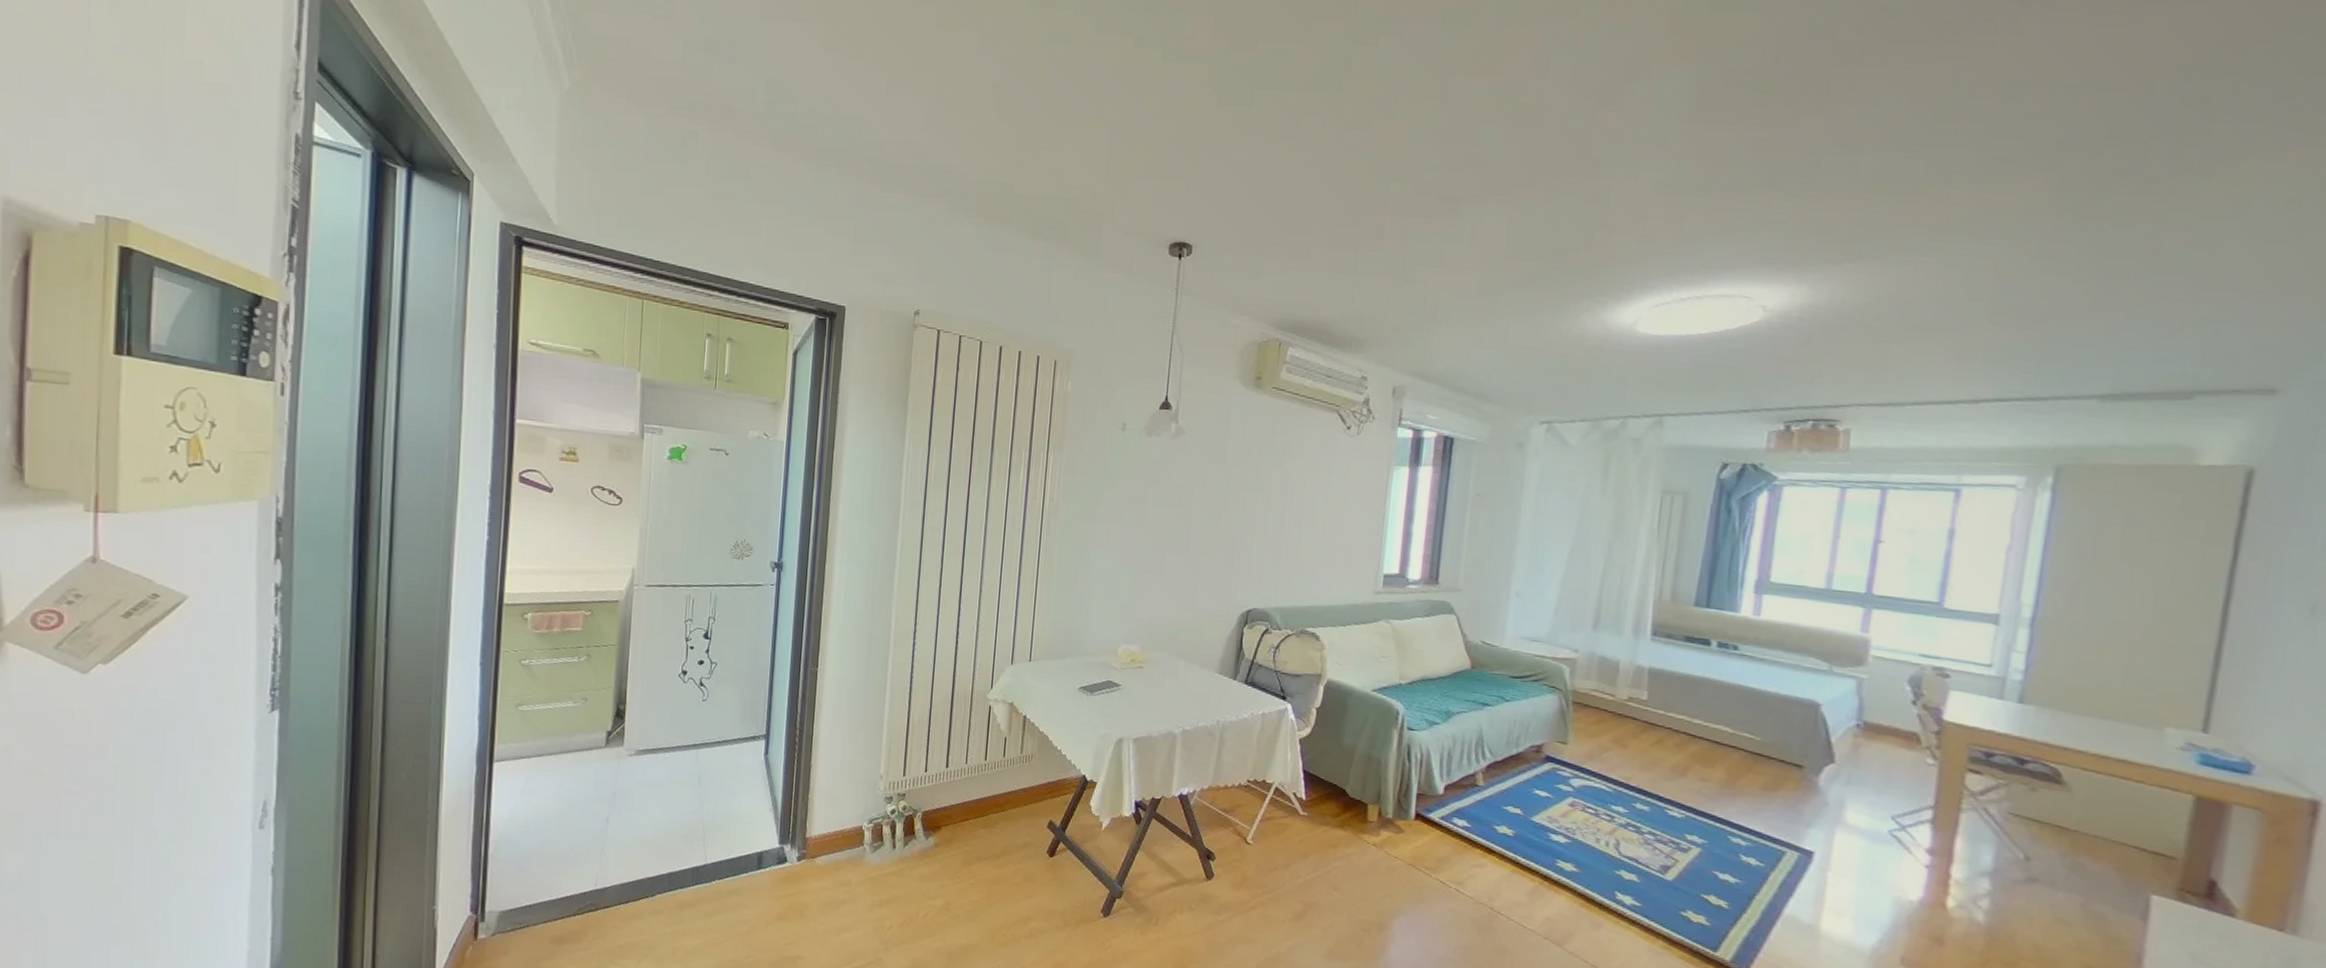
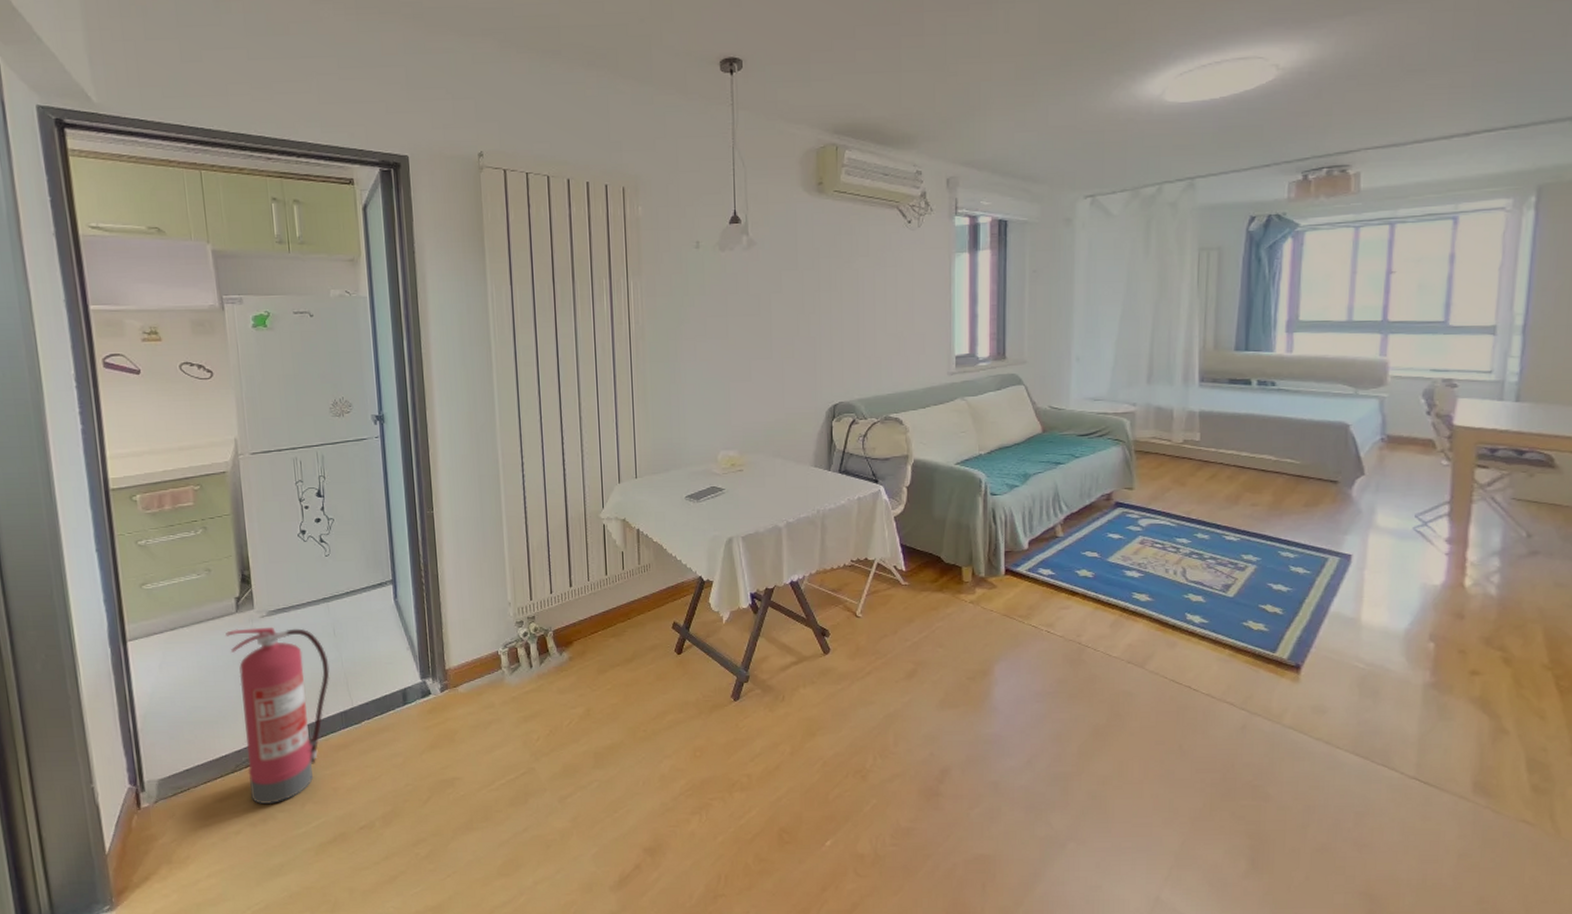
fire extinguisher: none [589,764,689,956] -> present [225,627,330,805]

